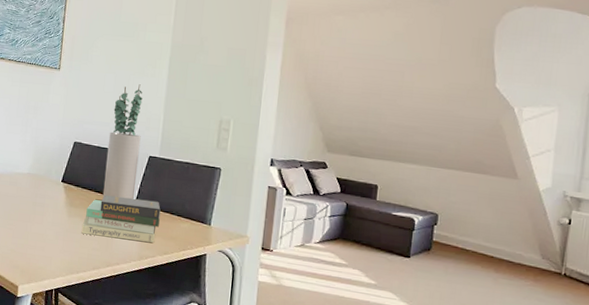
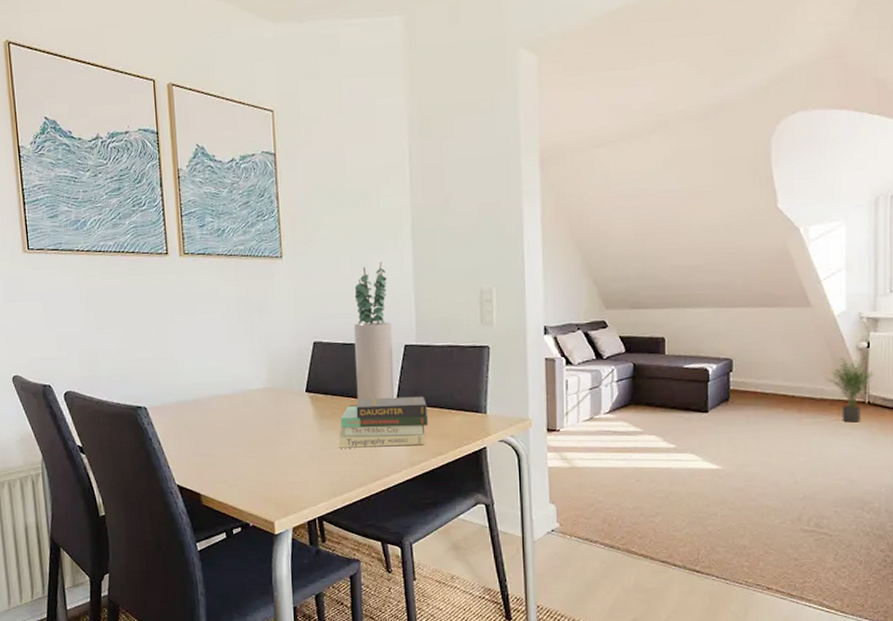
potted plant: none [523,227,574,291] -> present [823,353,875,423]

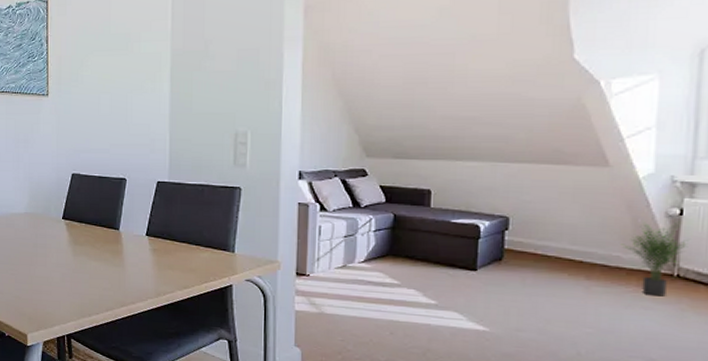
books: present [338,396,428,448] -> none [89,228,176,277]
vase: present [353,262,394,402] -> none [109,102,146,232]

